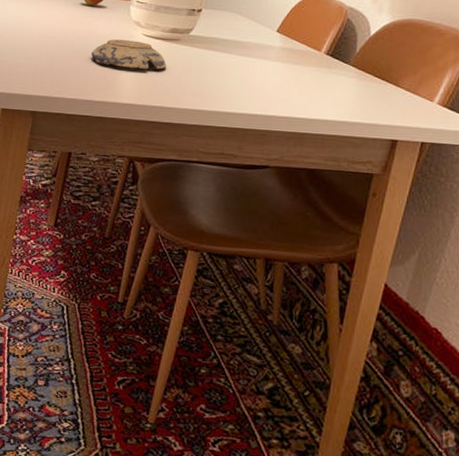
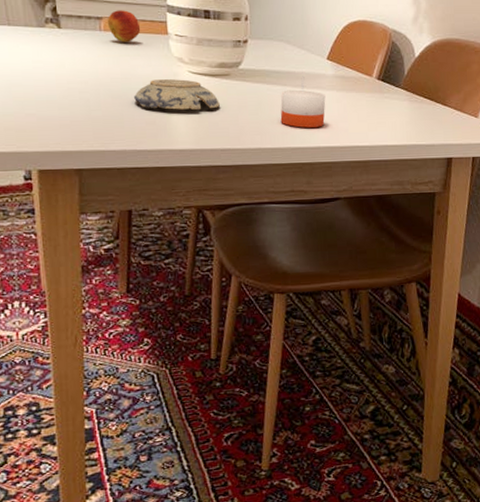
candle: none [221,53,270,96] -> present [280,84,326,128]

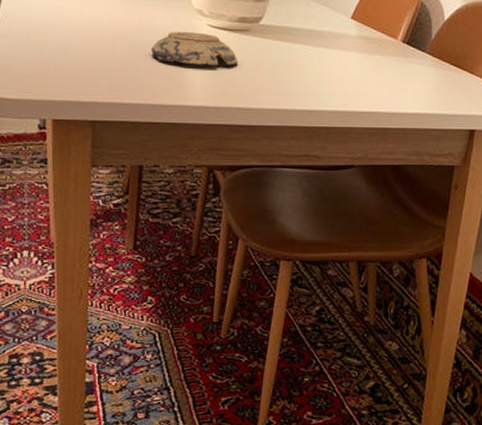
candle: present [280,84,326,128] -> none [298,44,347,90]

